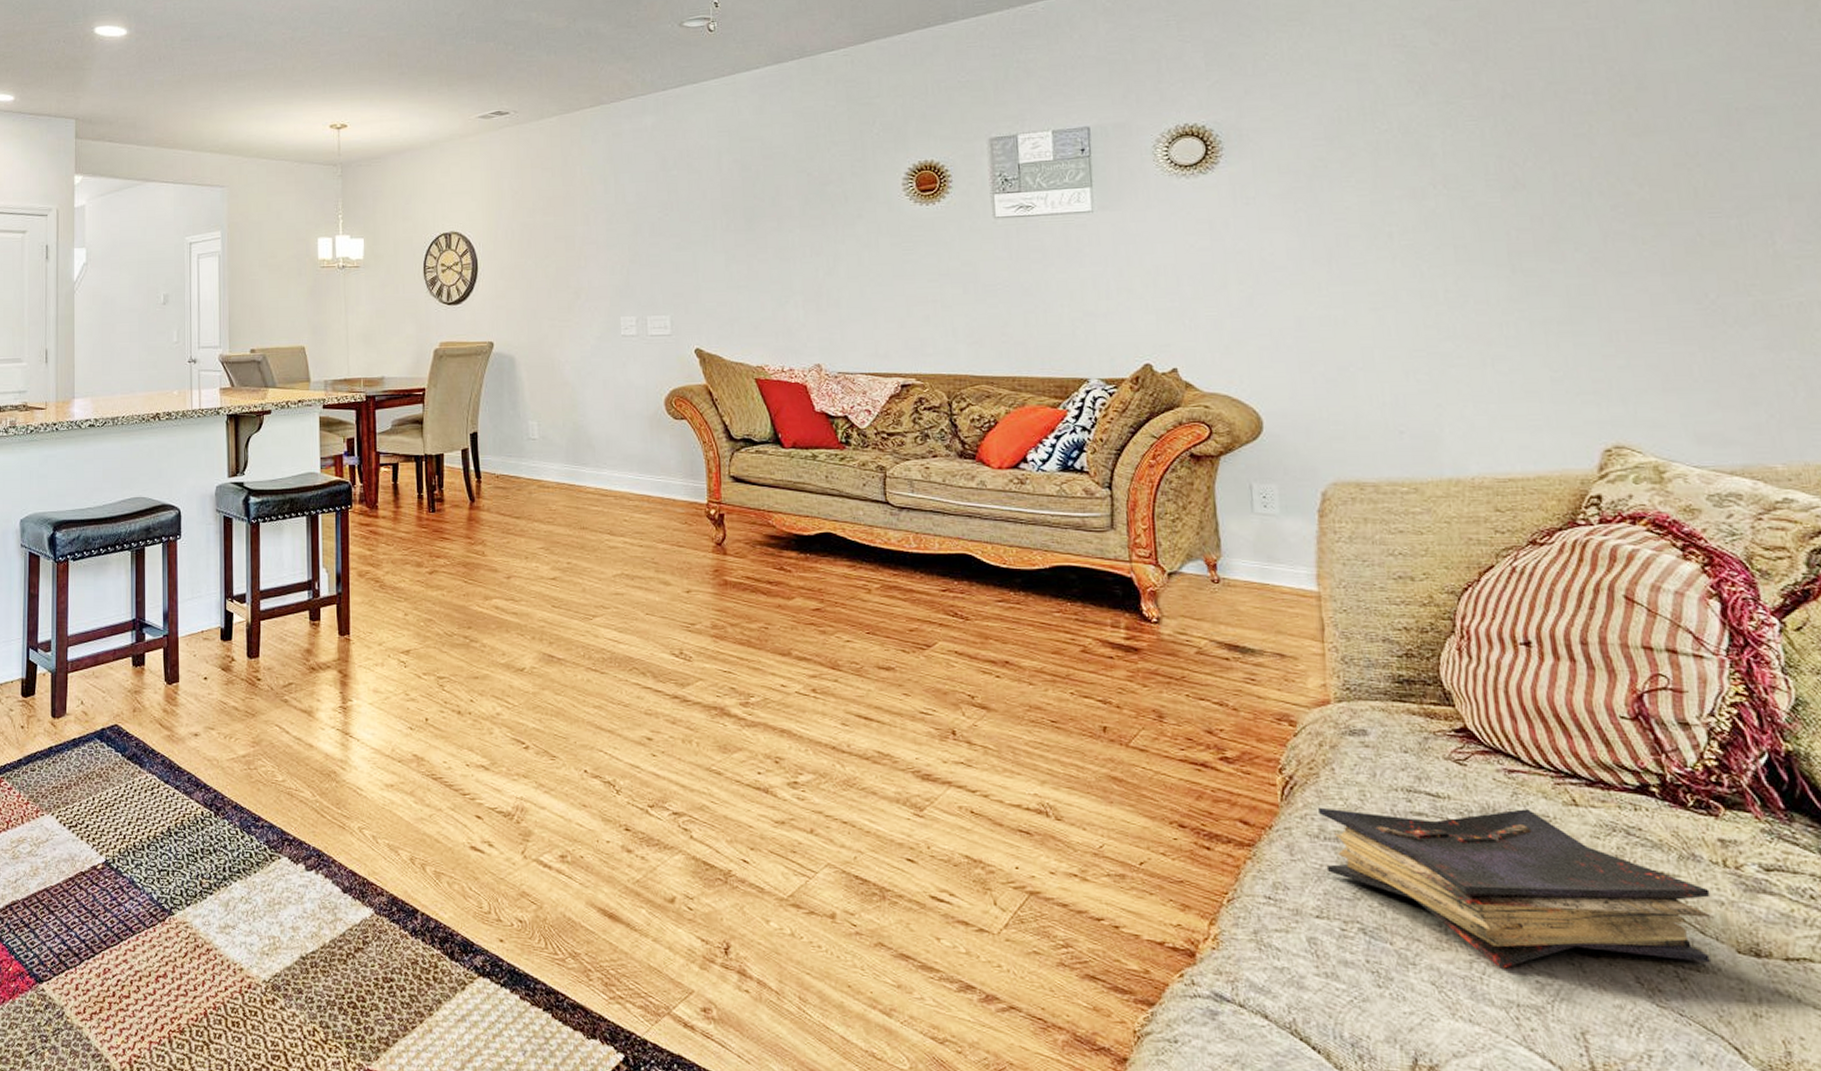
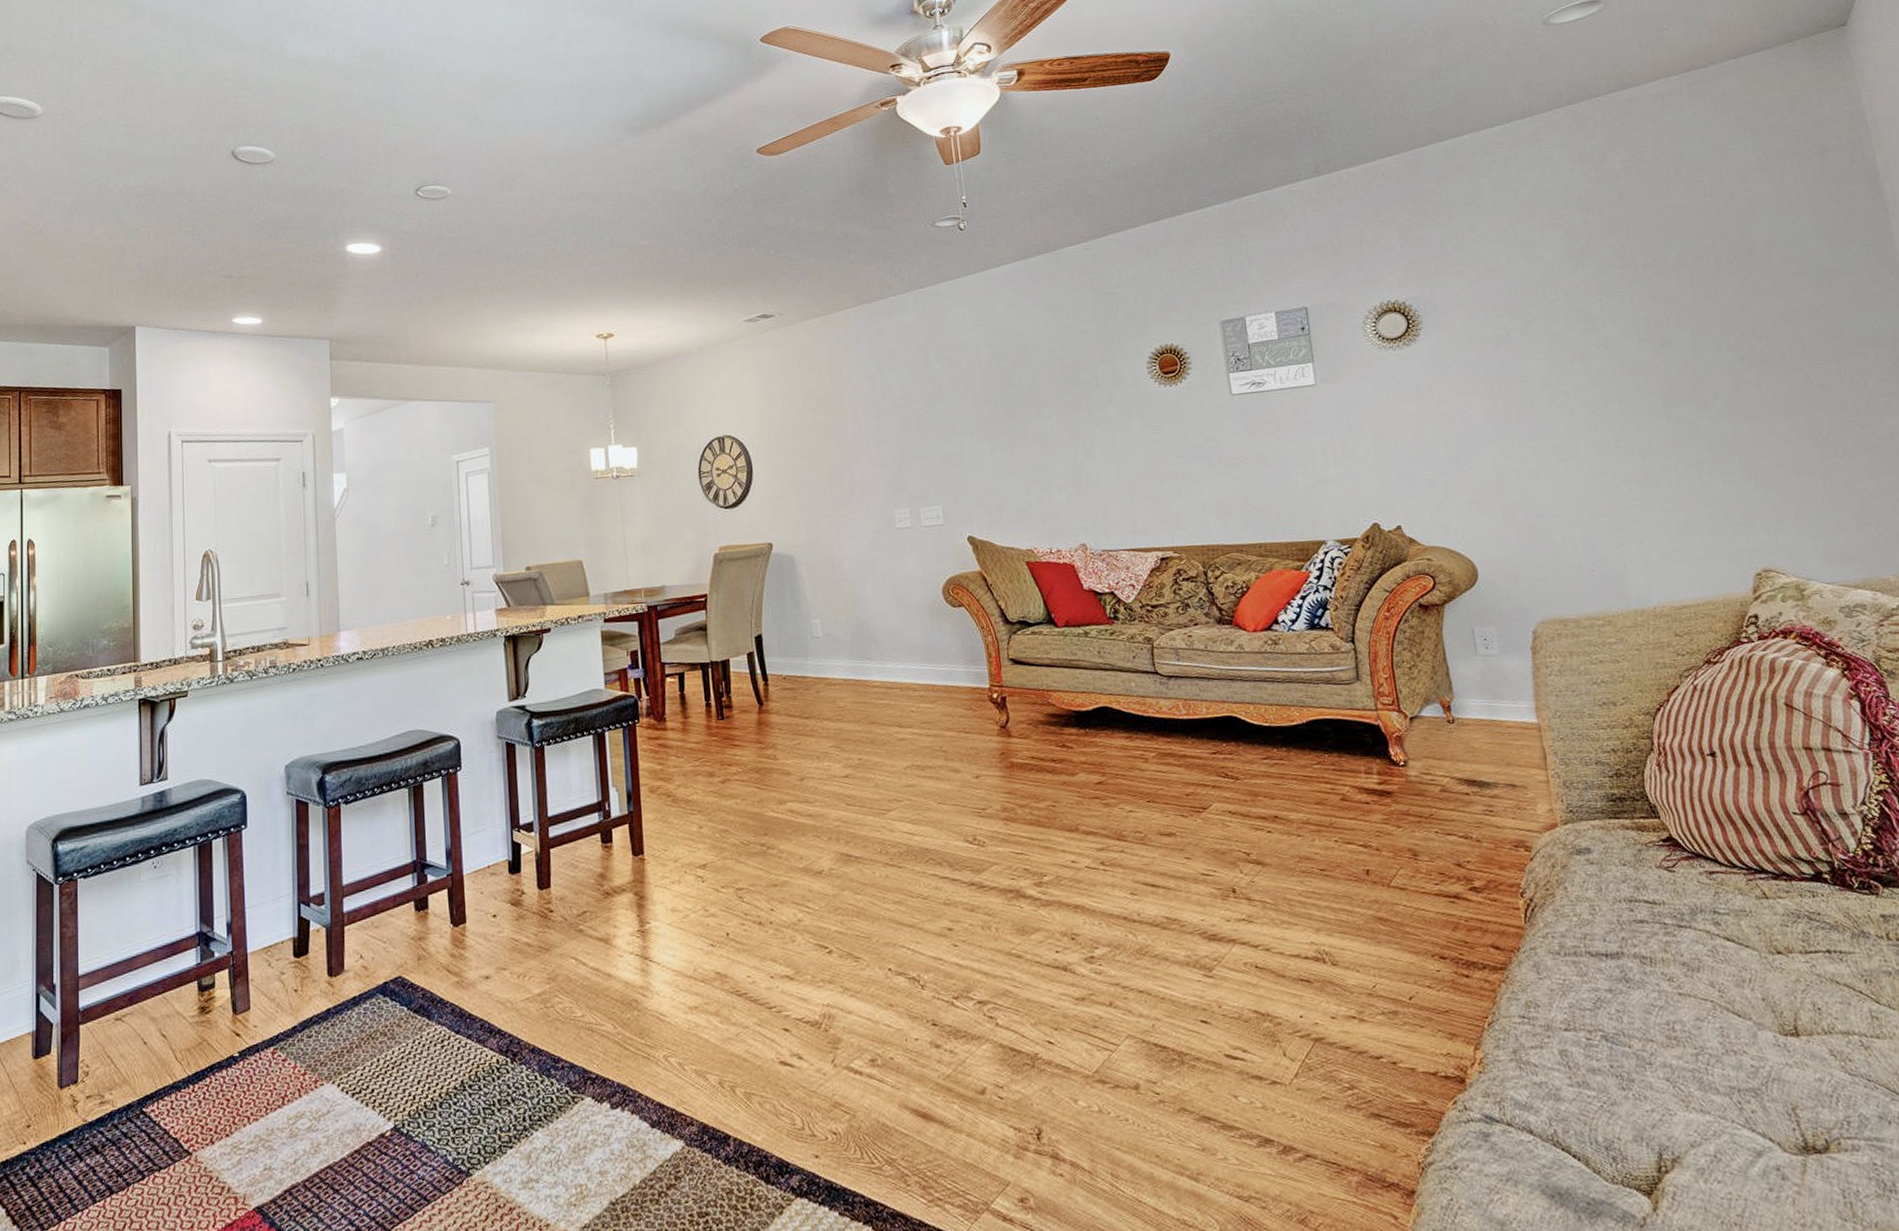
book: present [1318,807,1712,969] -> none [1557,906,1887,1058]

